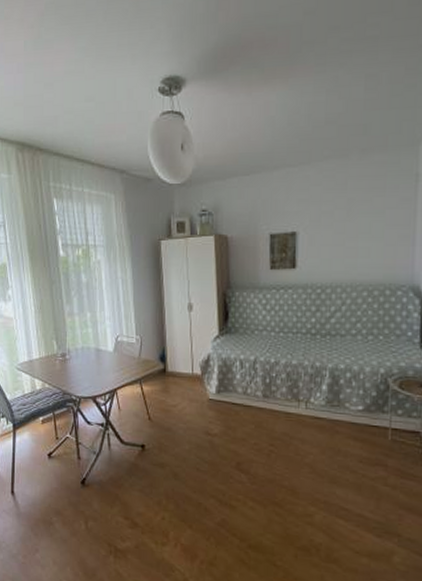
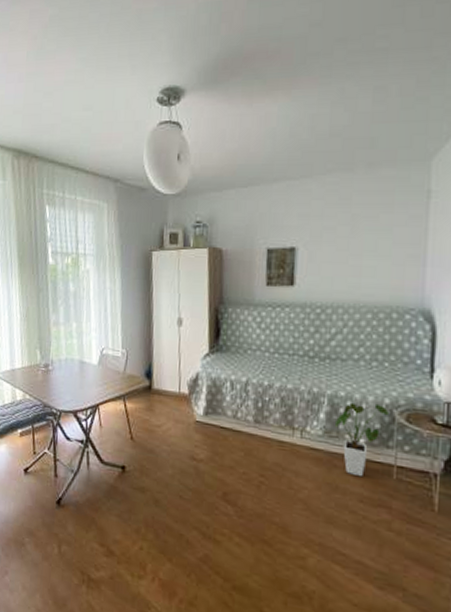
house plant: none [337,373,383,441] -> present [336,402,388,477]

